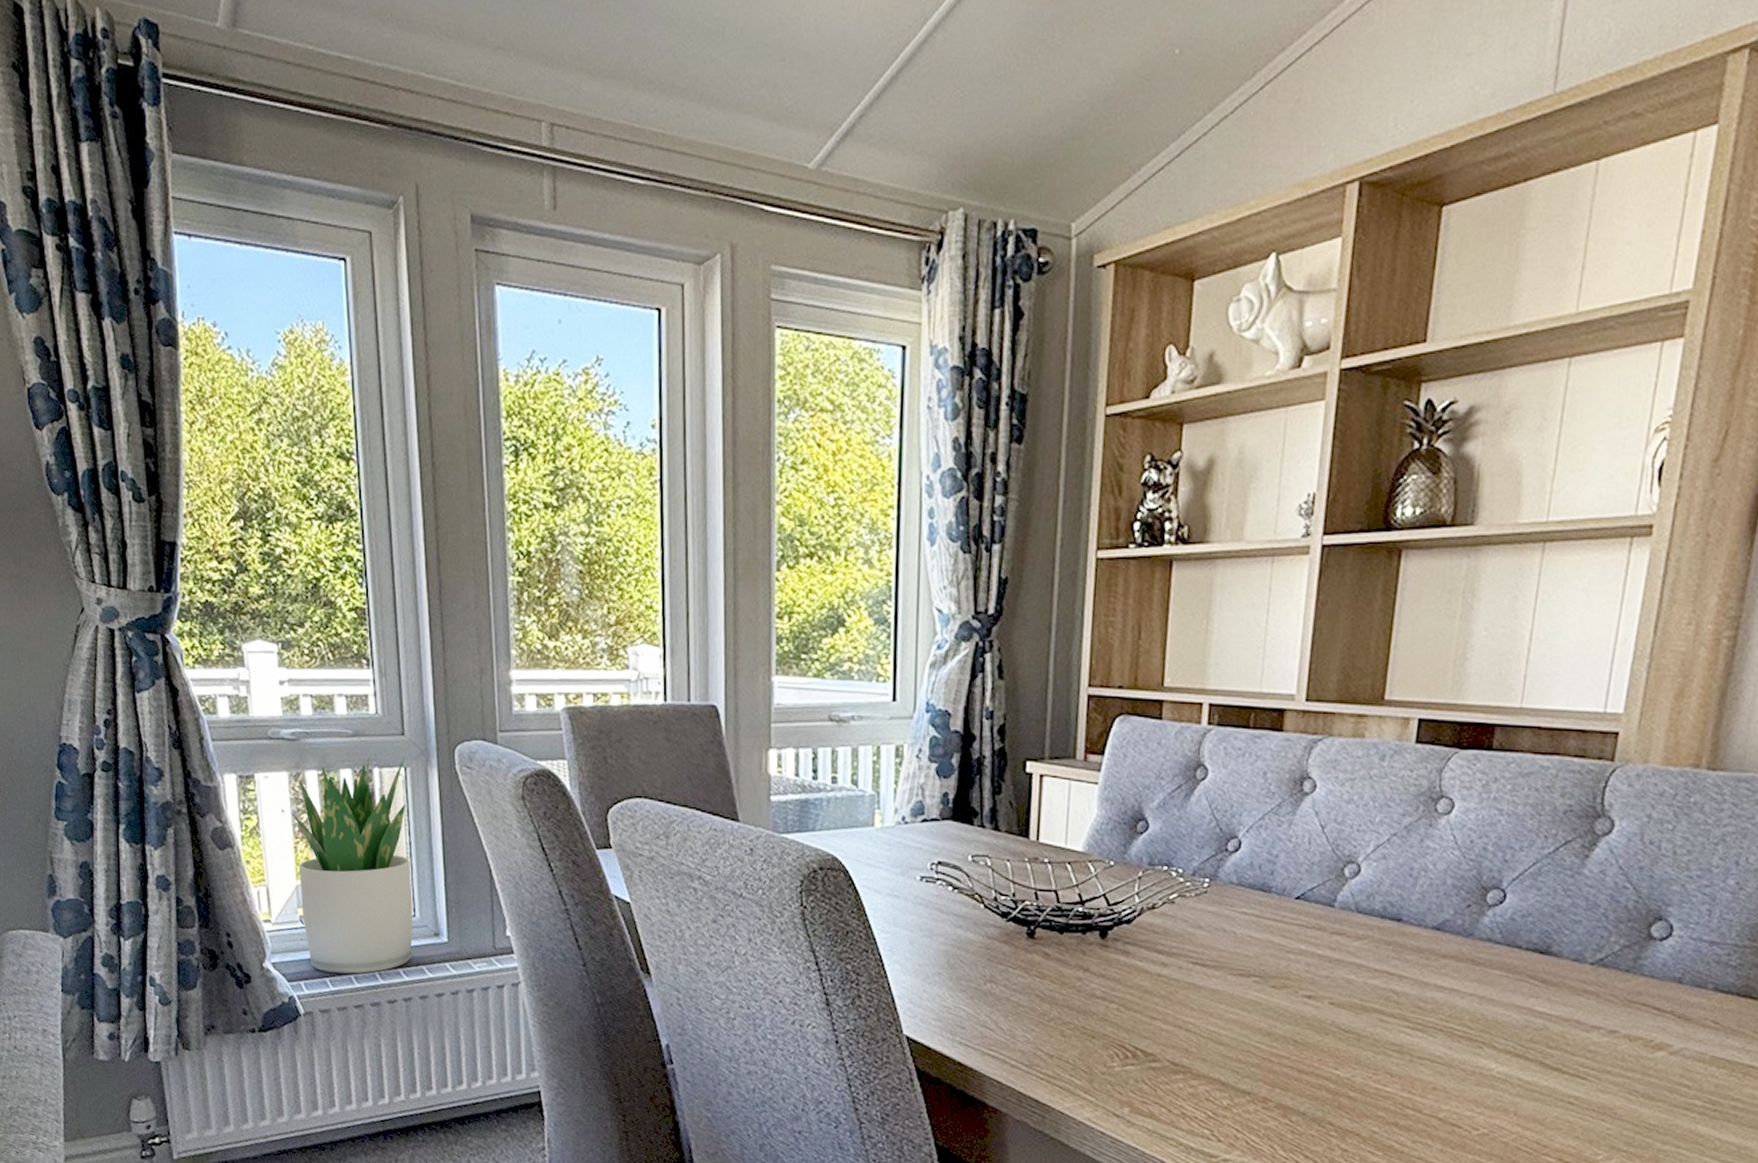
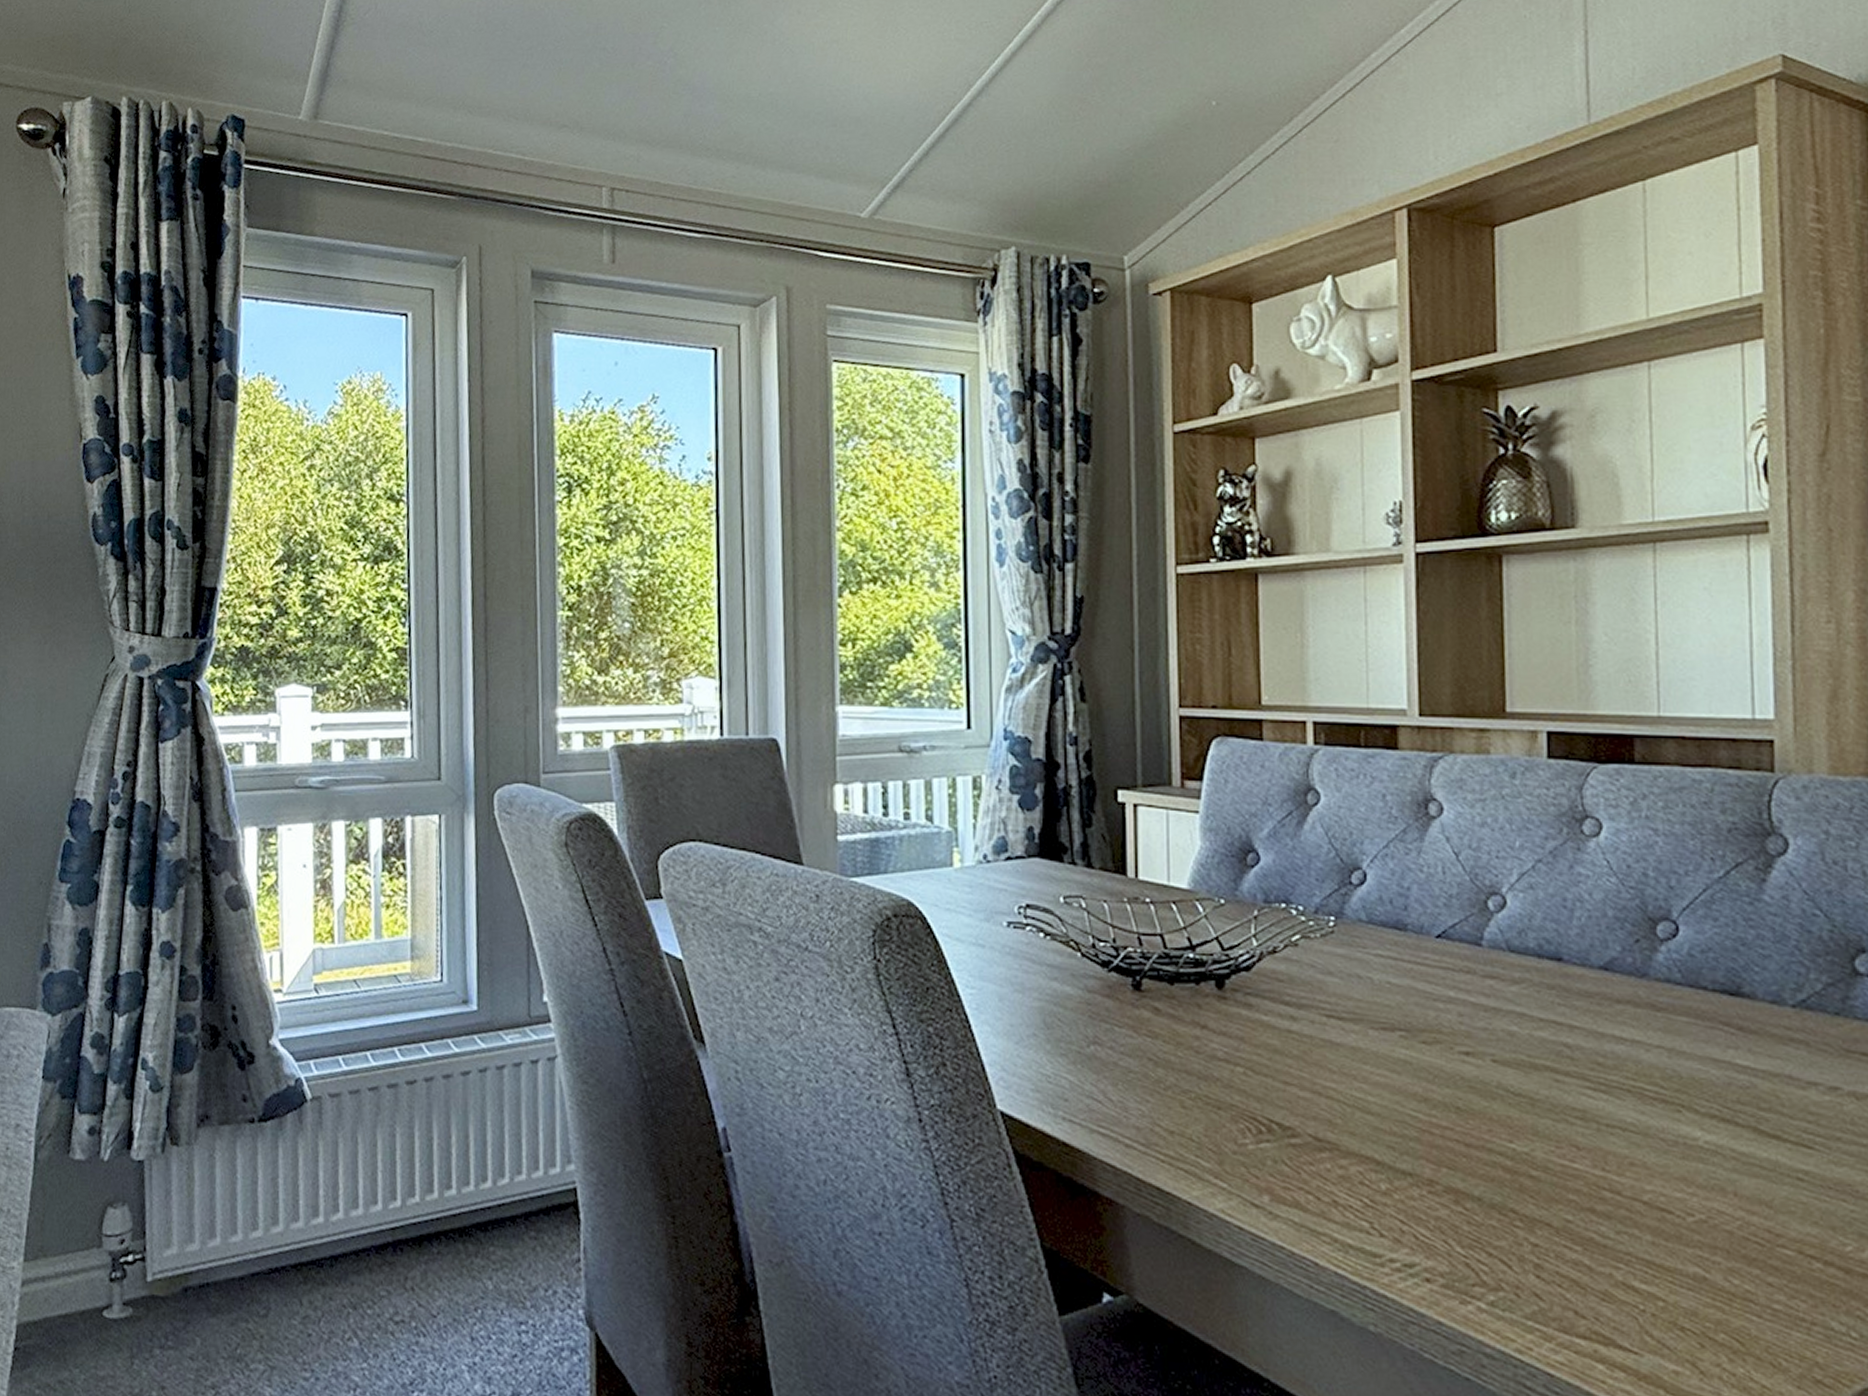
planter: present [291,756,413,974] -> none [314,803,441,1051]

